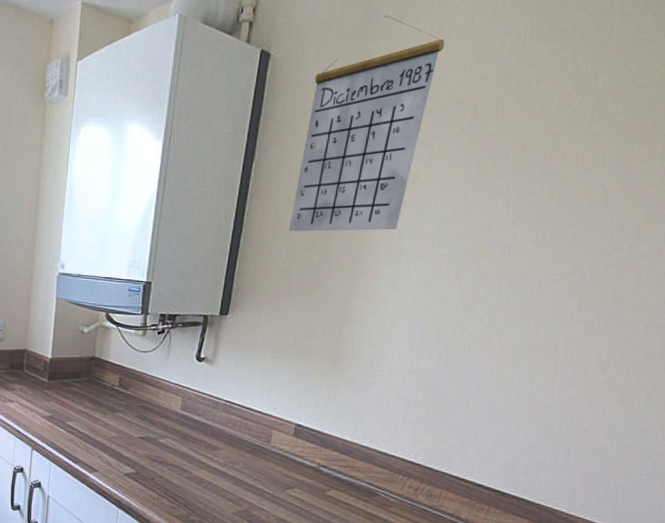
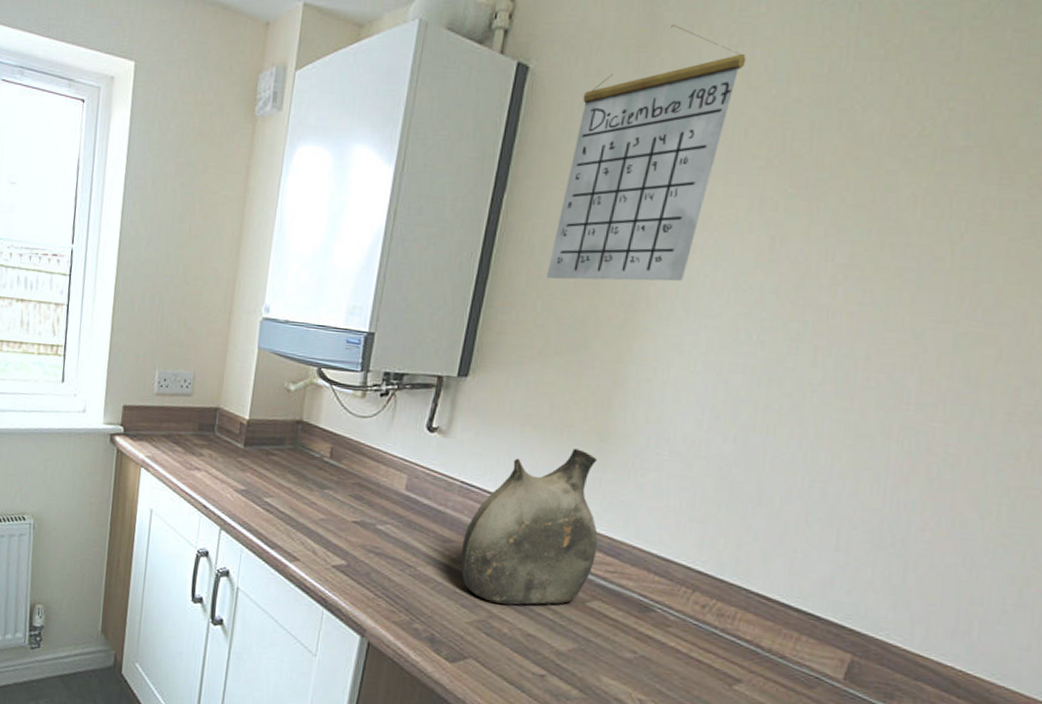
ceramic jug: none [226,369,334,497] -> present [460,448,598,605]

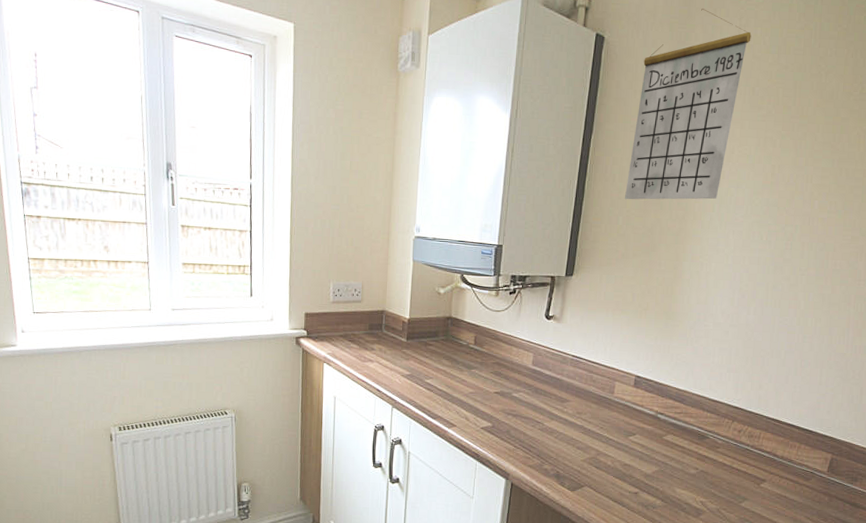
ceramic jug: present [460,448,598,605] -> none [575,325,669,444]

